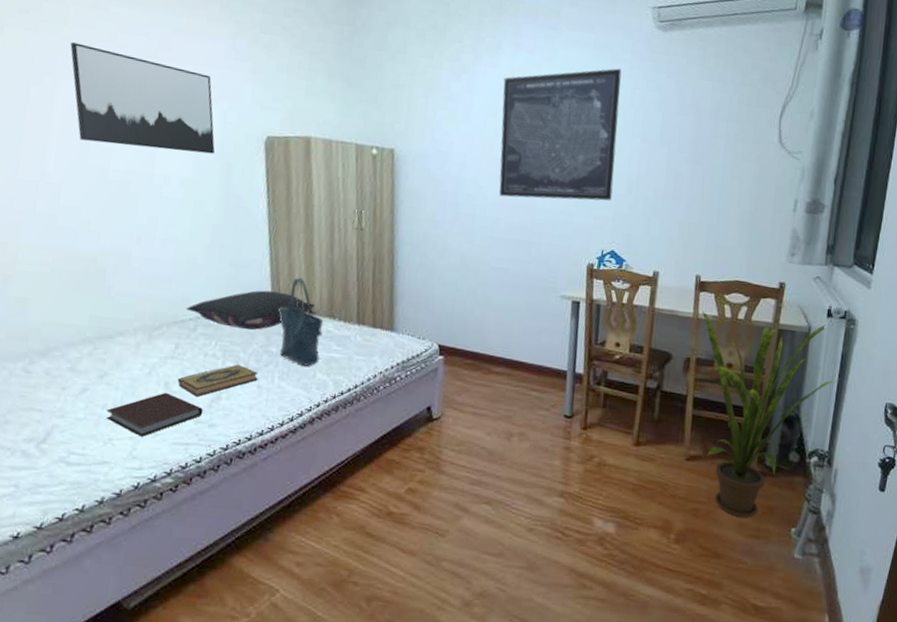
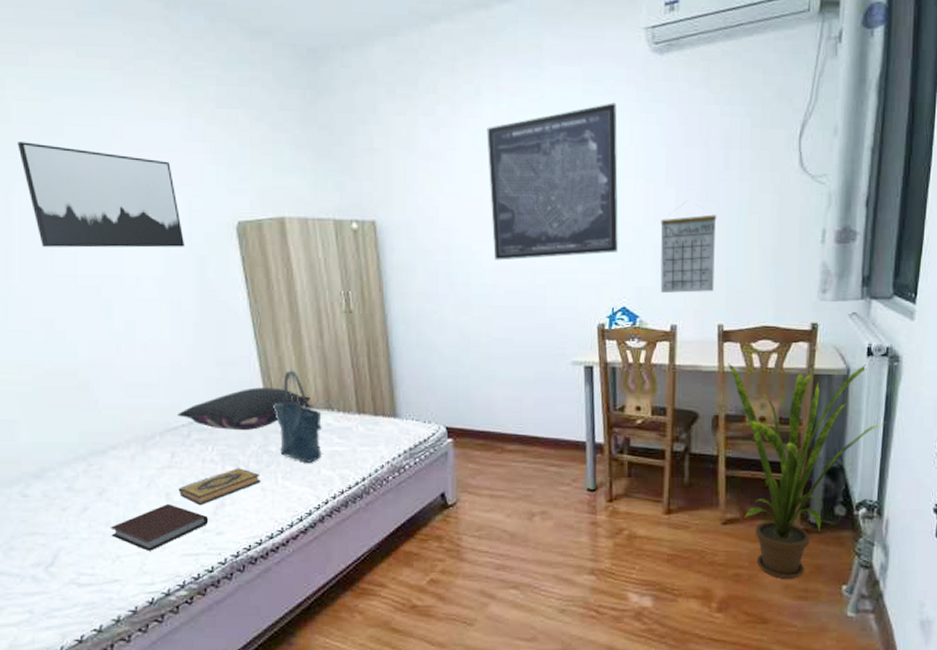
calendar: none [646,163,703,245] -> present [660,203,717,293]

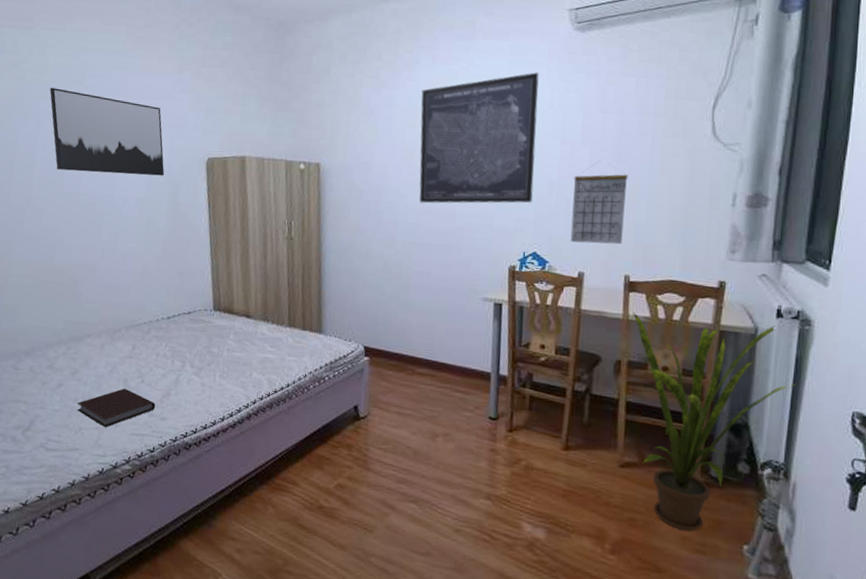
pillow: present [177,387,311,430] -> none [141,296,251,332]
hardback book: present [179,468,261,505] -> none [135,364,202,392]
tote bag: present [273,370,322,463] -> none [219,284,258,366]

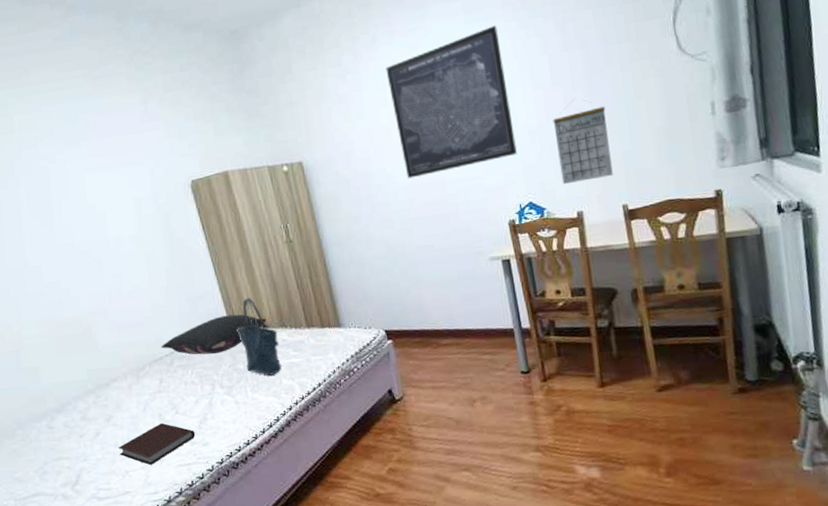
wall art: present [49,88,165,176] -> none [21,141,153,225]
pillow: none [141,296,251,332] -> present [161,314,267,355]
tote bag: none [219,284,258,366] -> present [237,297,282,376]
house plant: present [632,313,796,531] -> none [637,222,810,439]

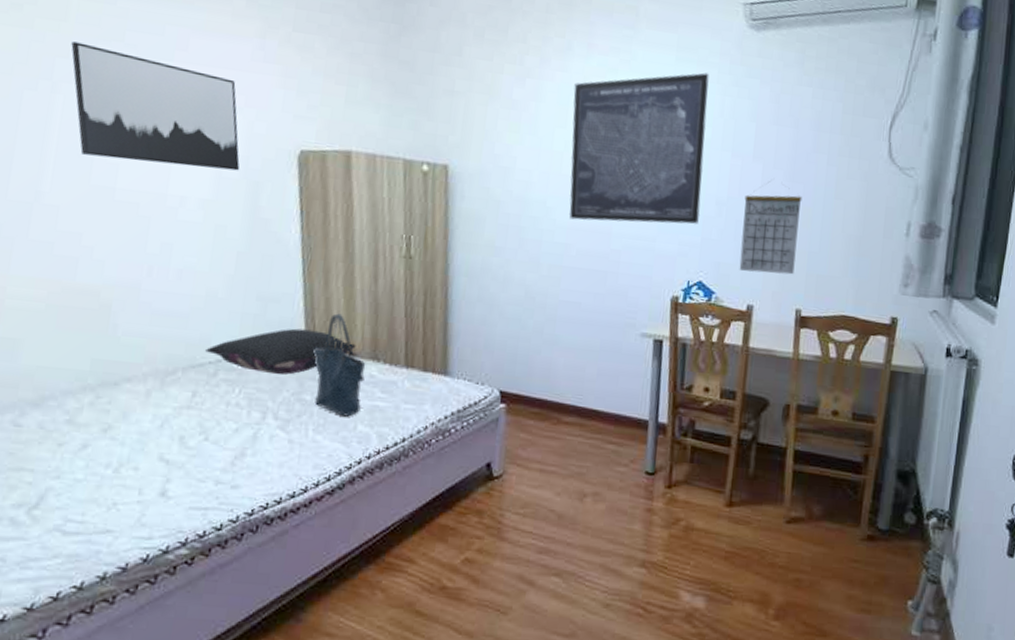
wall art: none [21,141,153,225] -> present [71,41,240,171]
notebook: present [118,422,196,465] -> none [110,448,225,500]

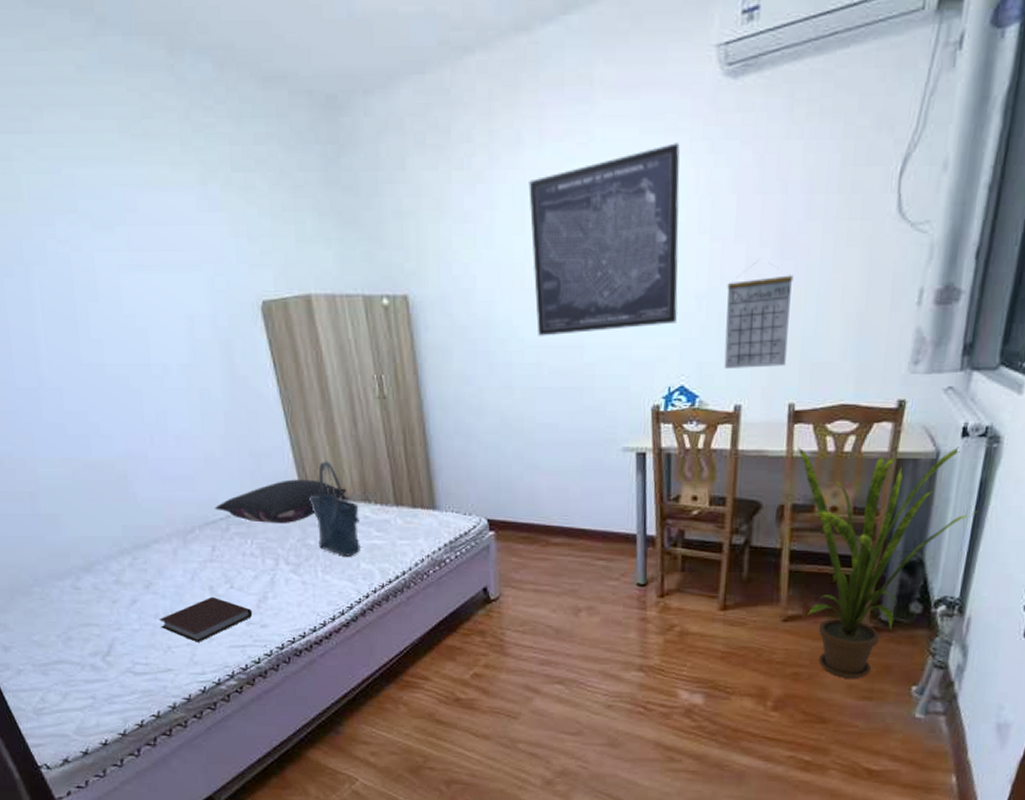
wall art: present [71,41,240,171] -> none [31,220,210,335]
notebook: none [110,448,225,500] -> present [159,596,253,642]
house plant: none [803,351,962,589] -> present [797,447,978,678]

